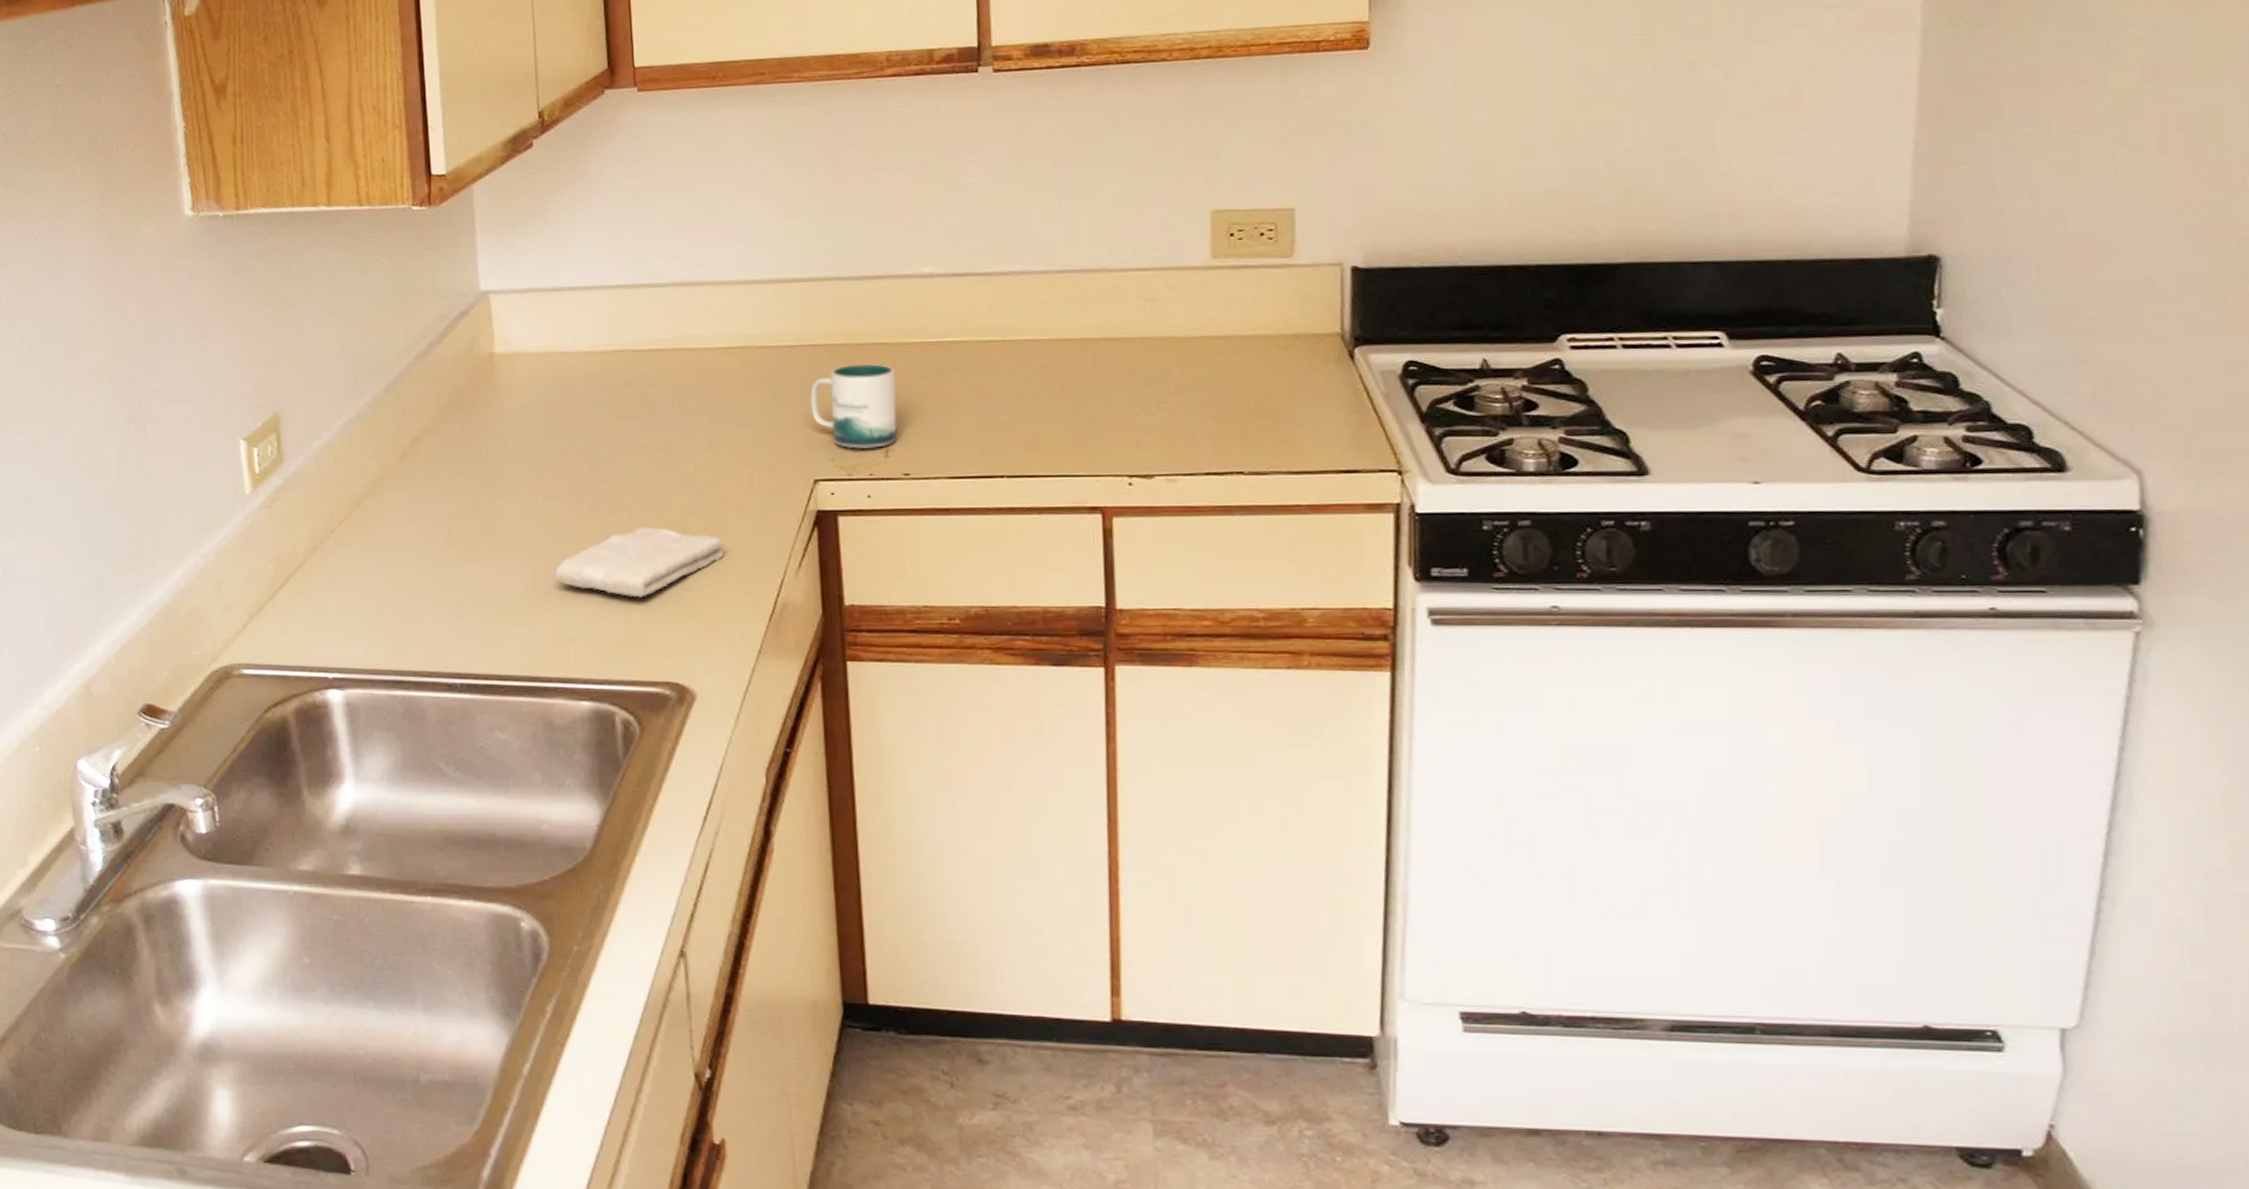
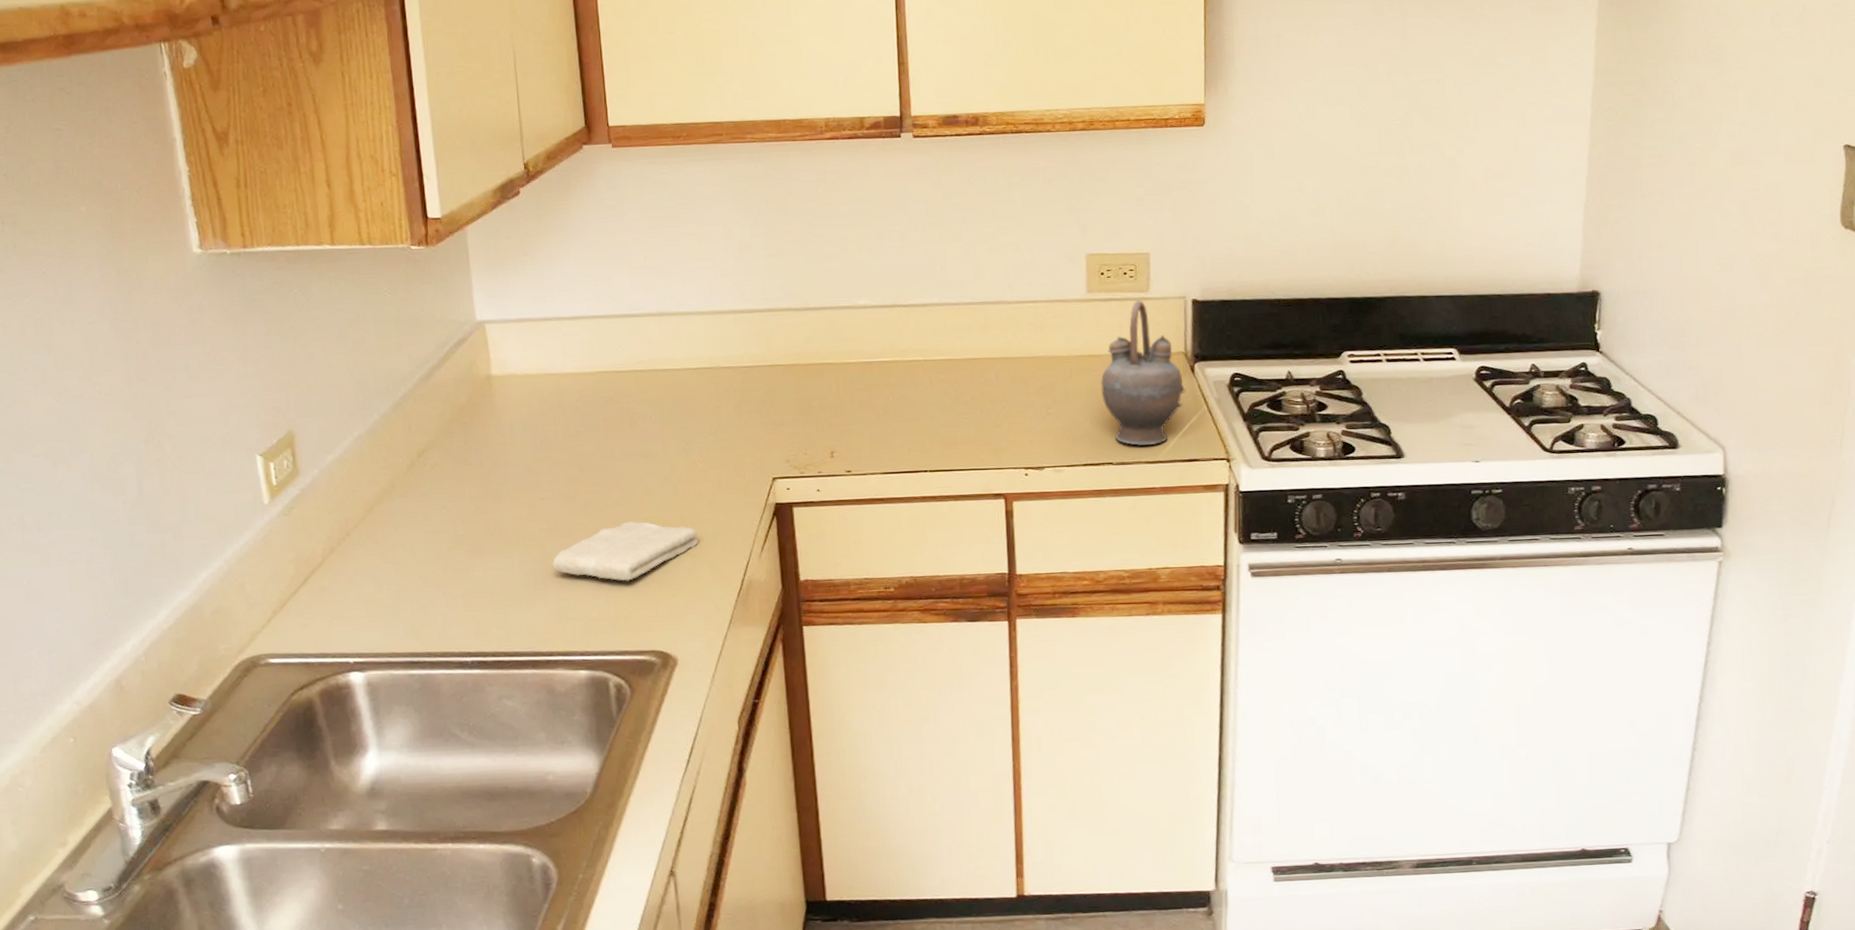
mug: present [810,364,897,449] -> none [768,381,840,451]
teapot: none [1229,268,1343,452] -> present [1101,300,1186,447]

